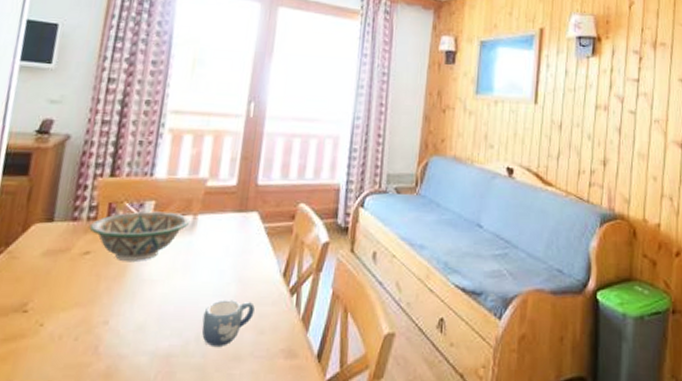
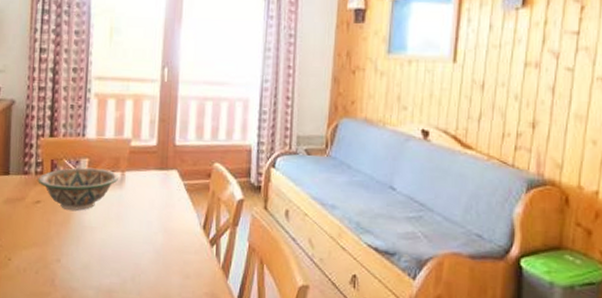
mug: present [201,300,255,346] -> none [136,247,180,287]

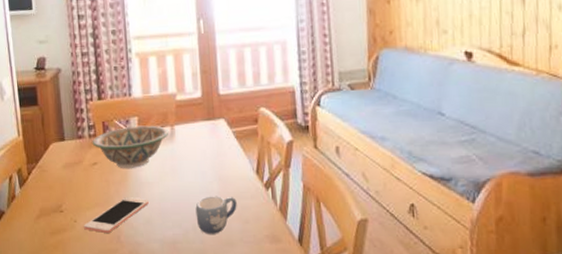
cell phone: none [18,240,89,275] -> present [84,197,149,233]
mug: none [136,247,180,287] -> present [195,196,237,234]

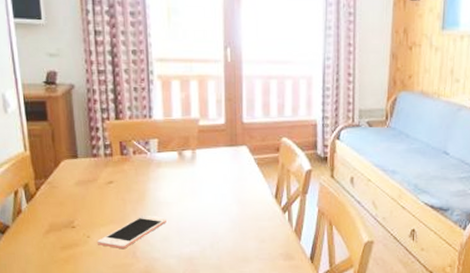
decorative bowl: present [92,125,169,168] -> none [108,147,190,188]
mug: present [195,196,237,234] -> none [214,217,254,252]

